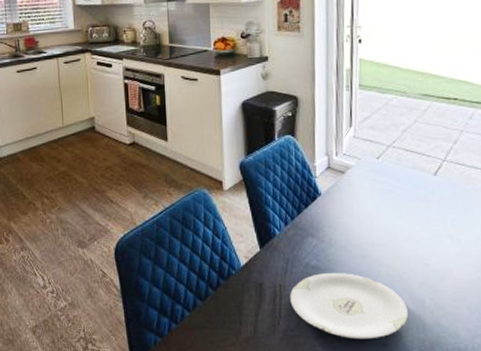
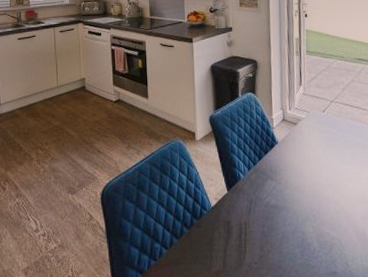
plate: present [290,273,408,339] -> none [254,210,353,269]

